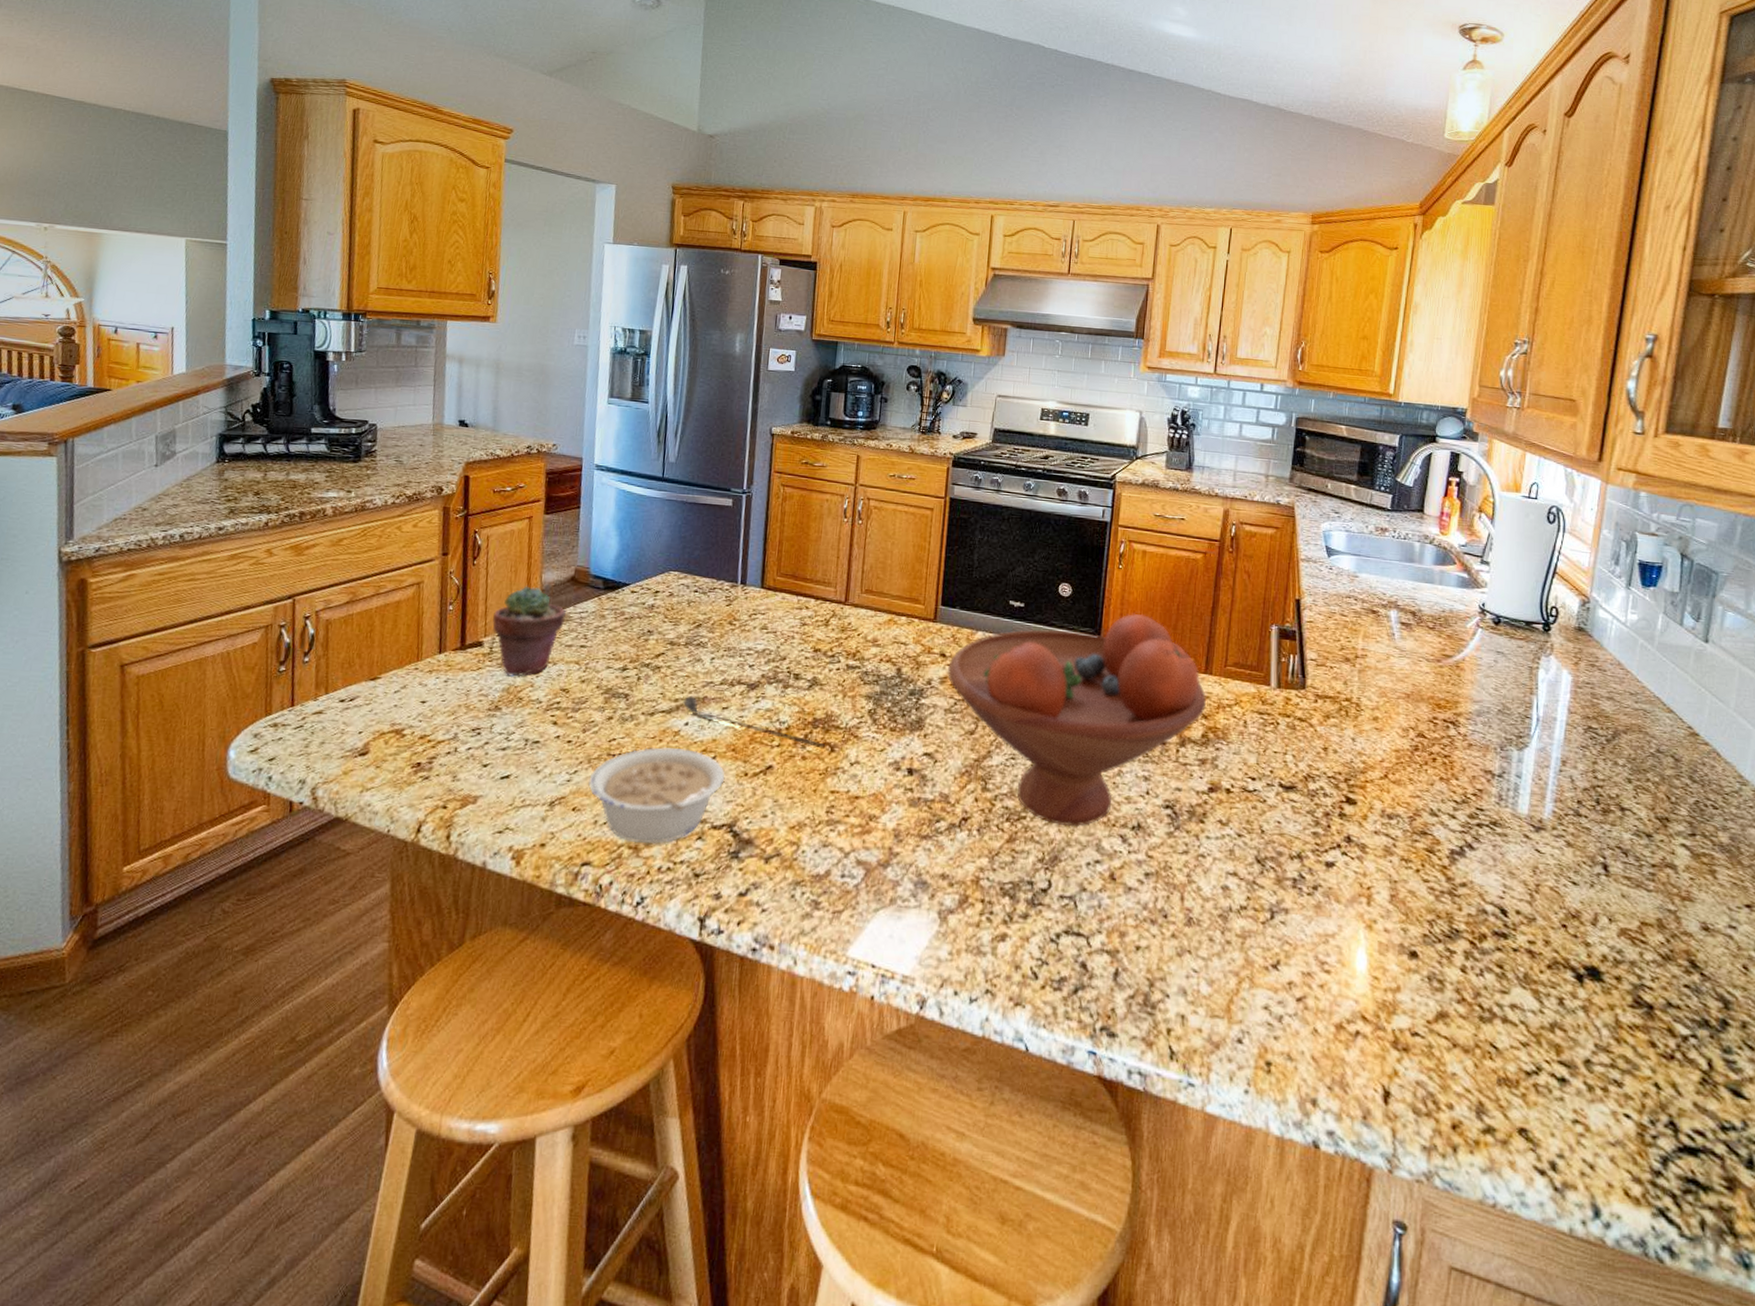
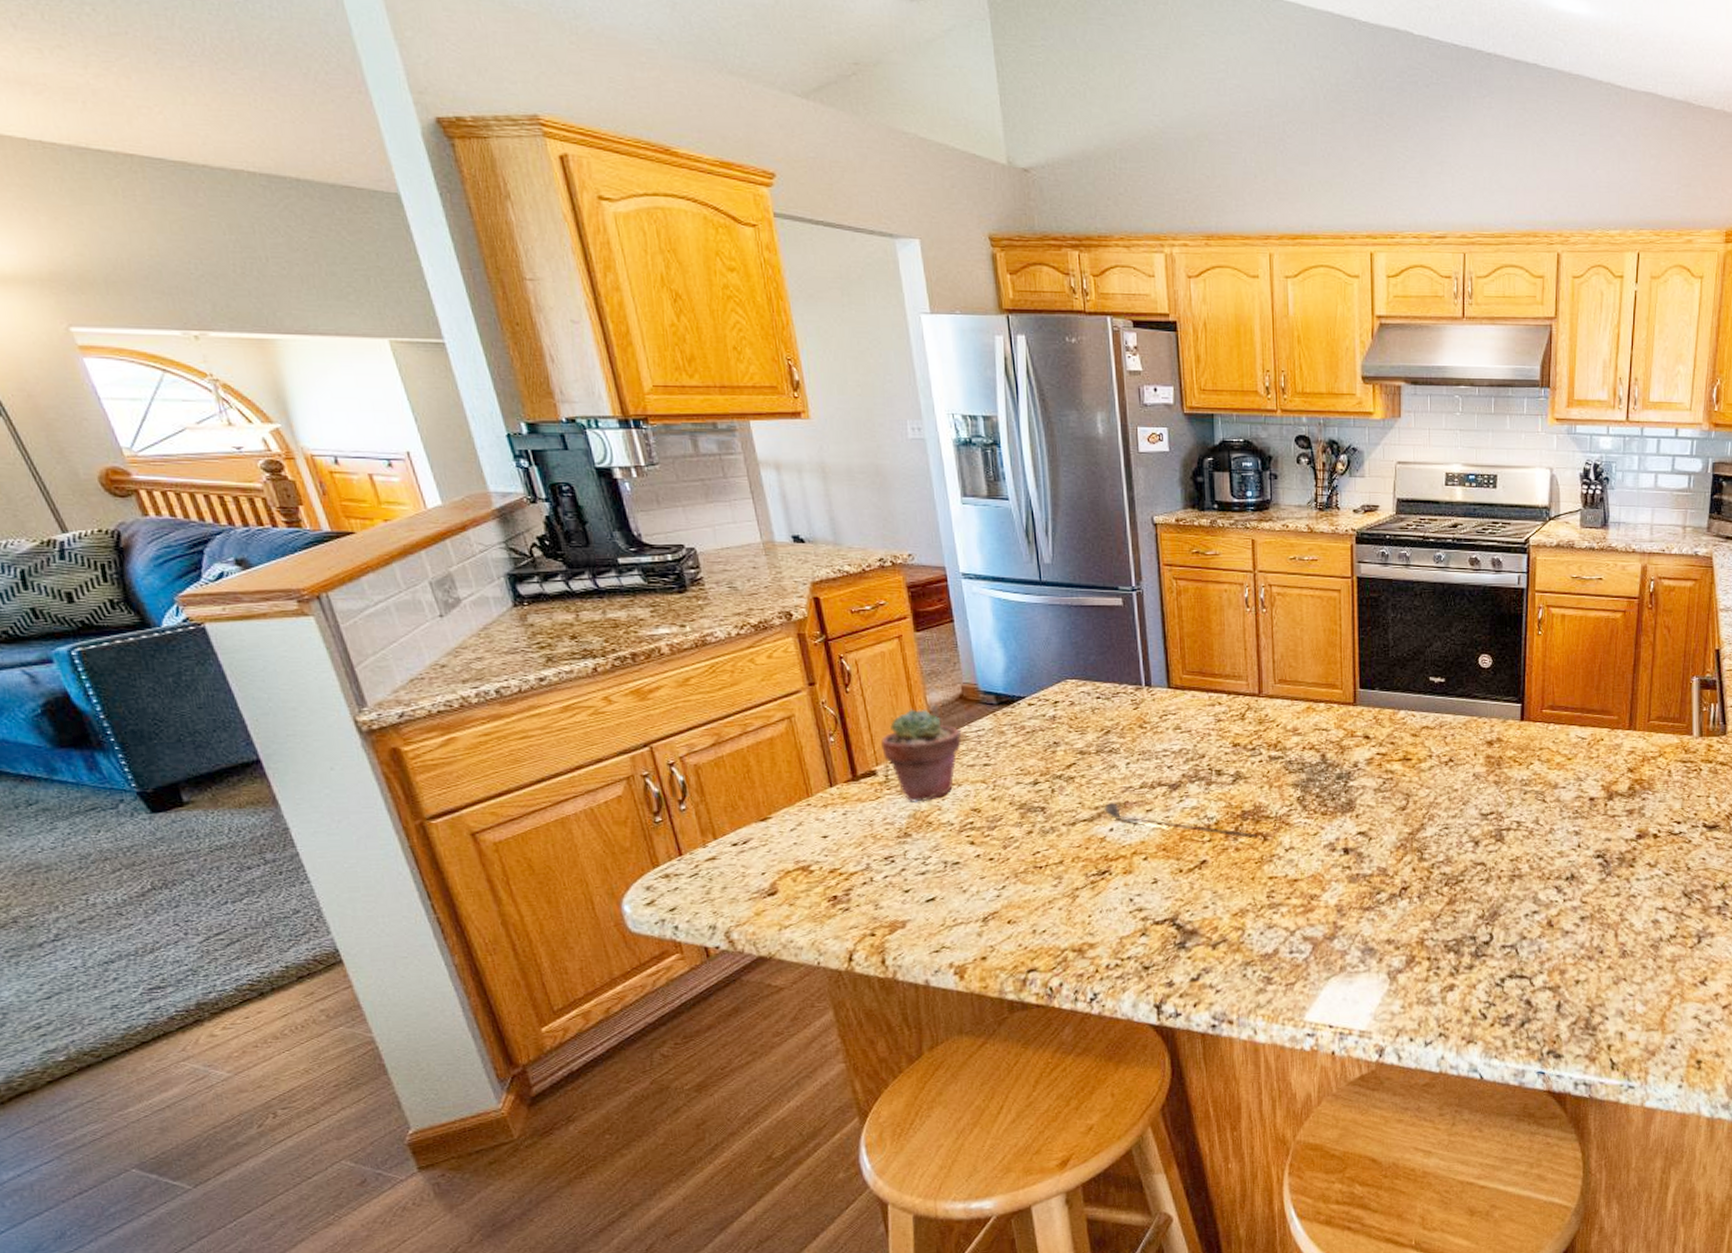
legume: present [588,747,725,844] -> none [1019,853,1160,946]
fruit bowl: present [948,613,1206,827] -> none [1373,677,1631,885]

